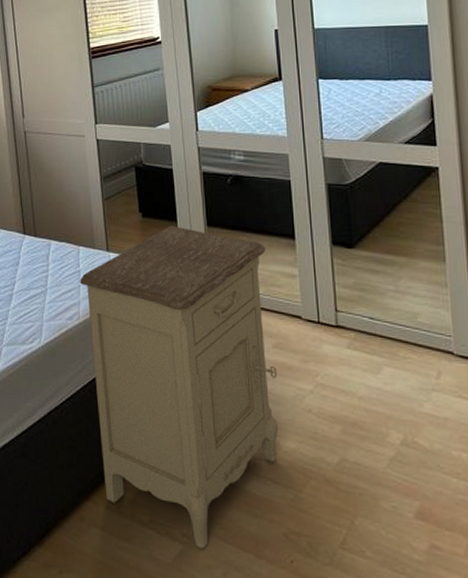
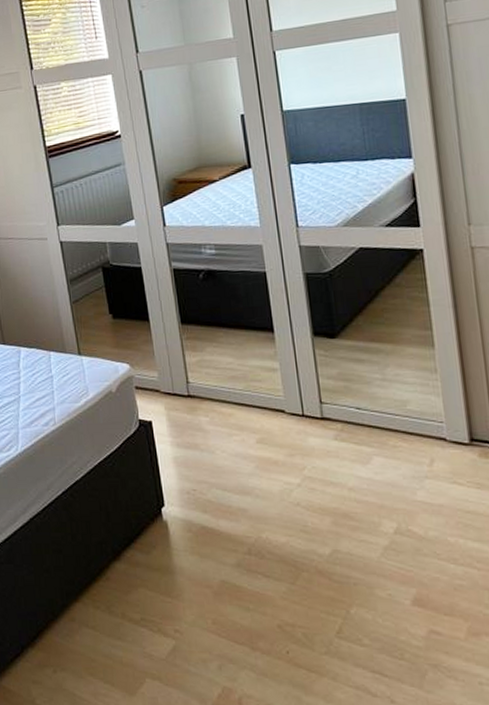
nightstand: present [80,225,278,549] -> none [53,325,267,644]

